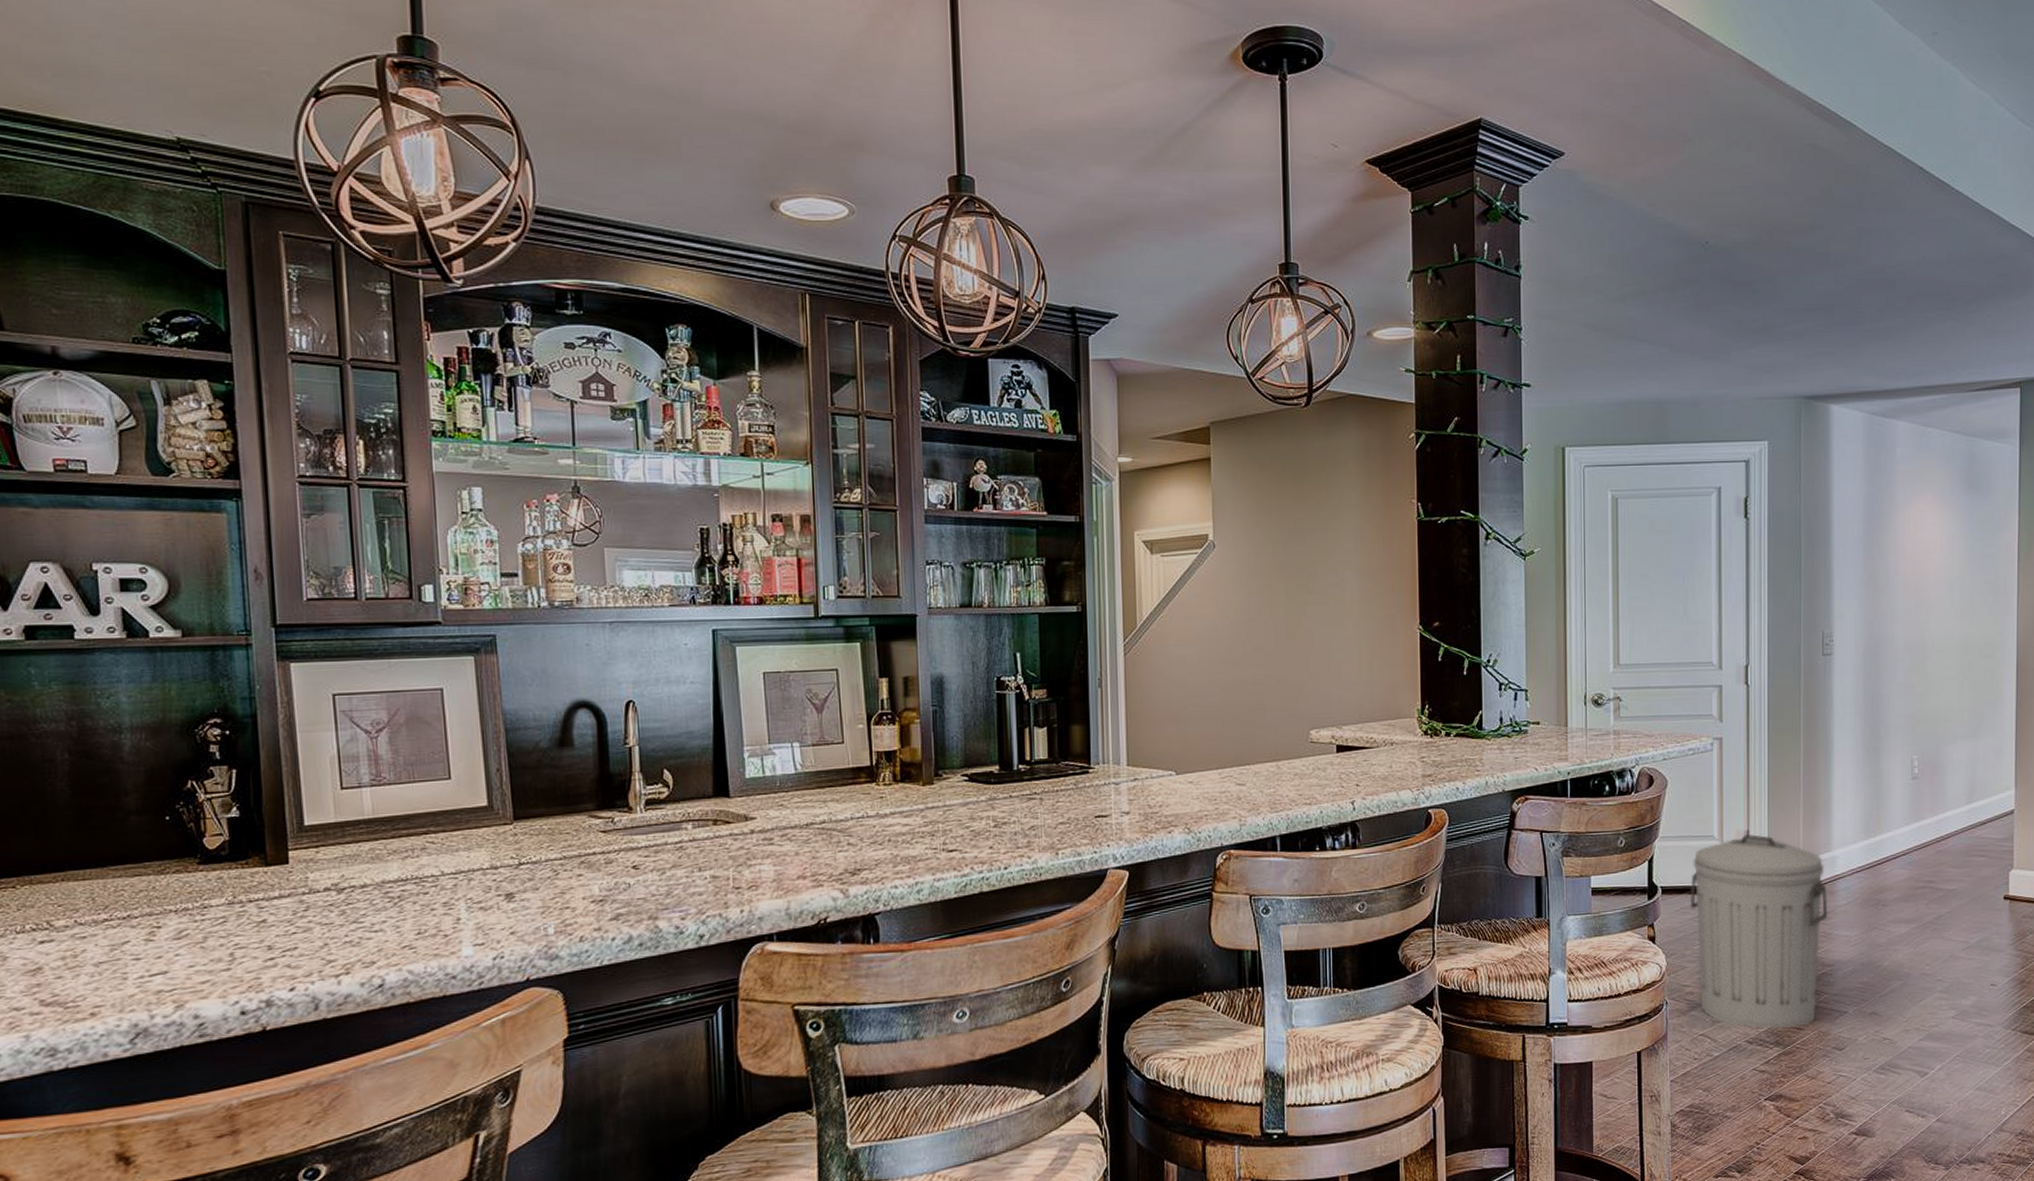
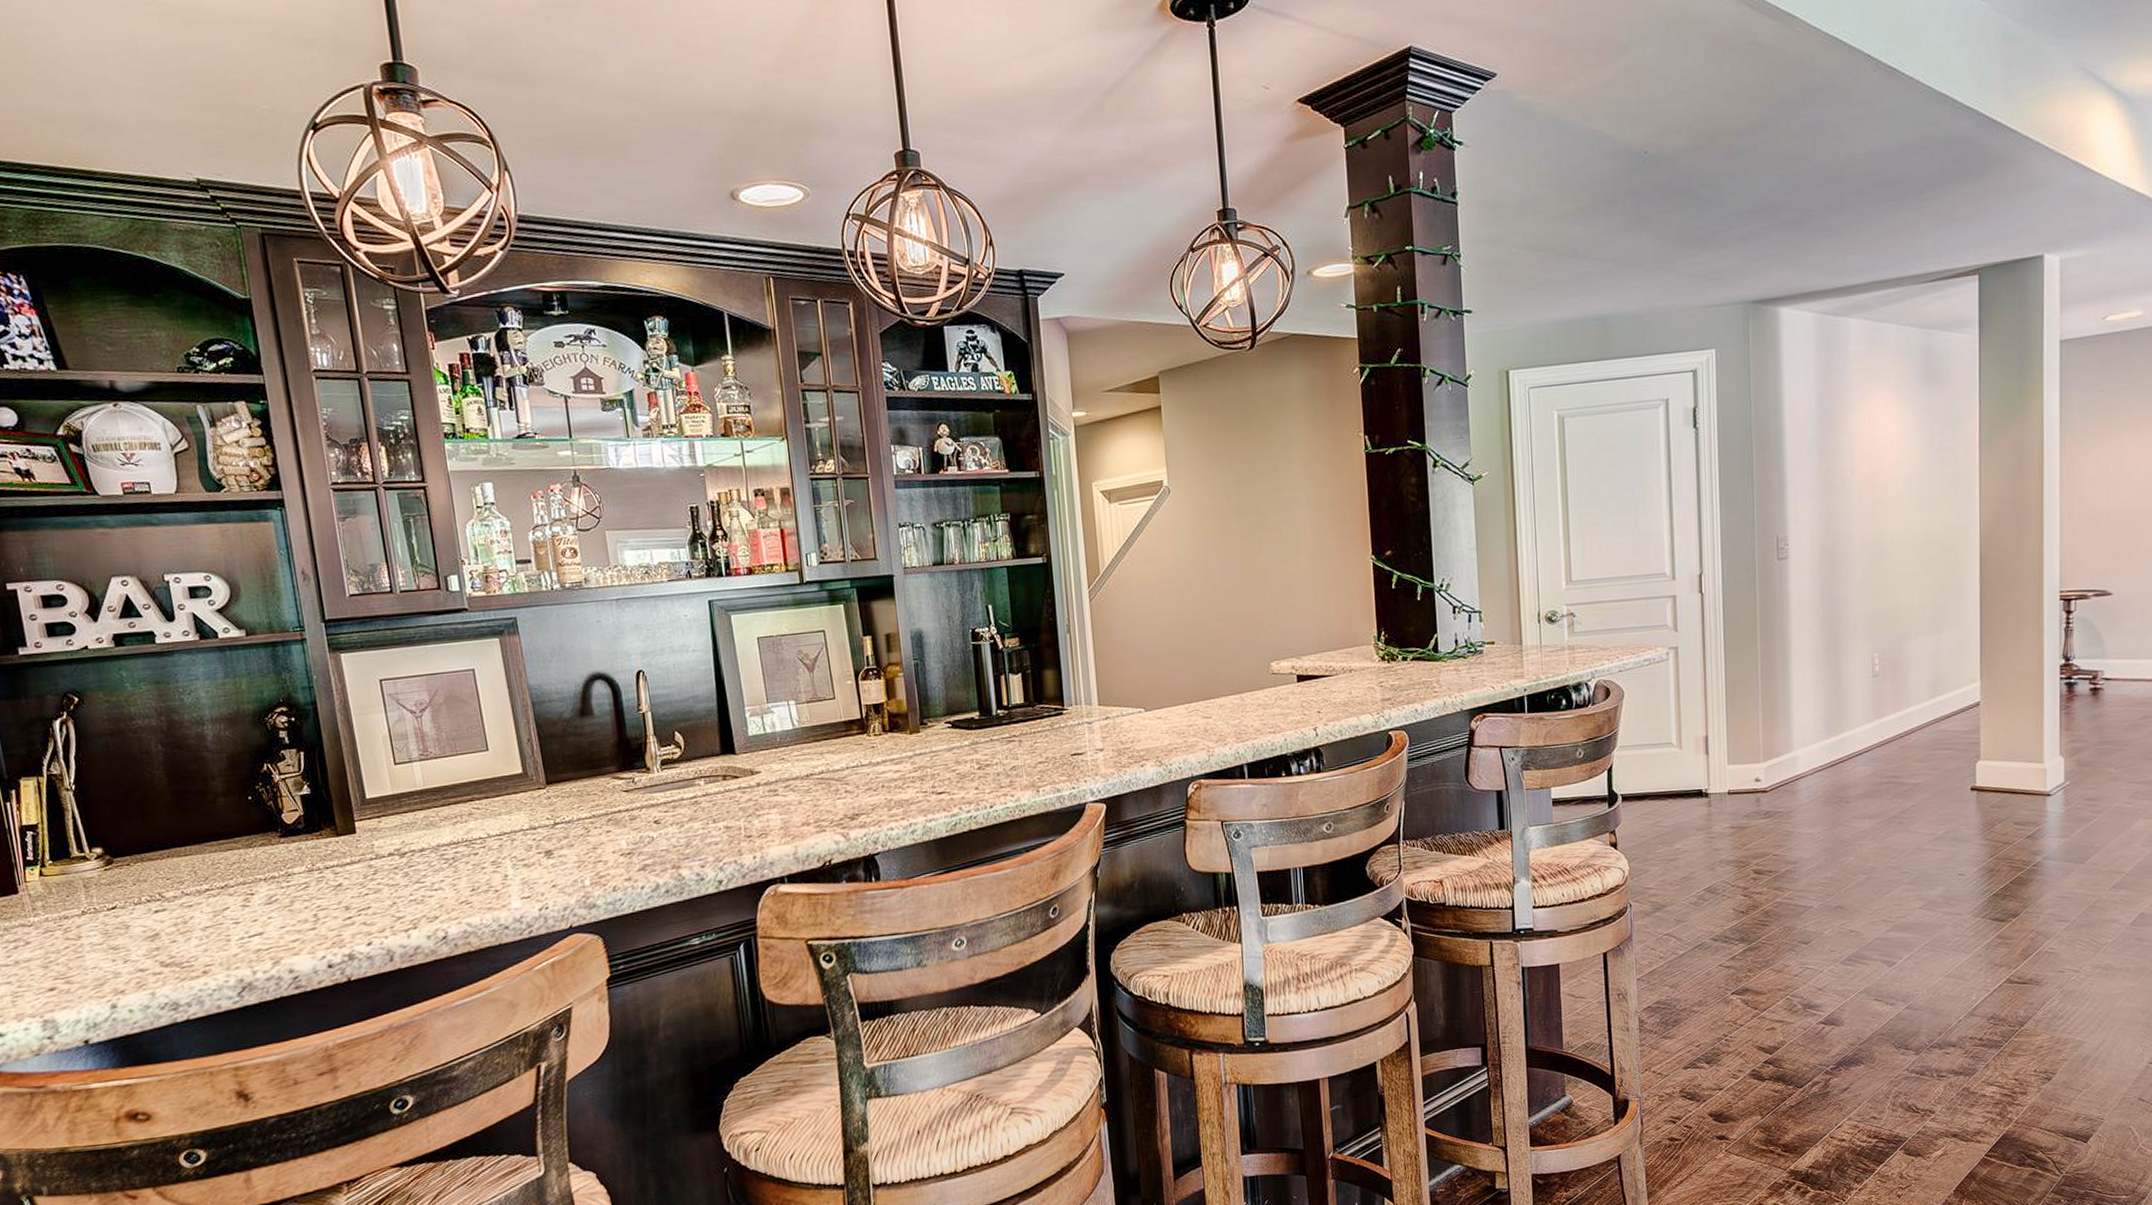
trash can: present [1689,834,1828,1030] -> none [1650,739,1790,927]

